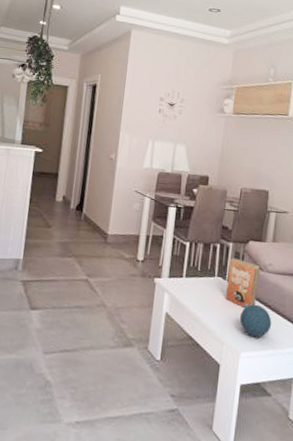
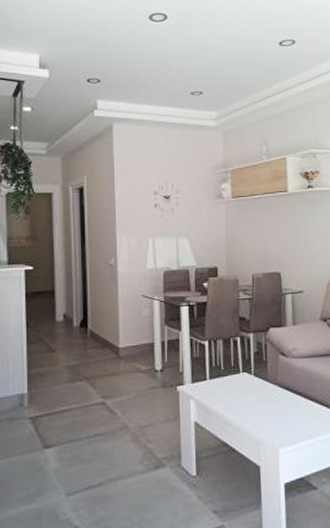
paperback book: present [226,257,260,308] -> none [252,348,286,400]
decorative orb: present [239,304,272,338] -> none [272,394,306,430]

